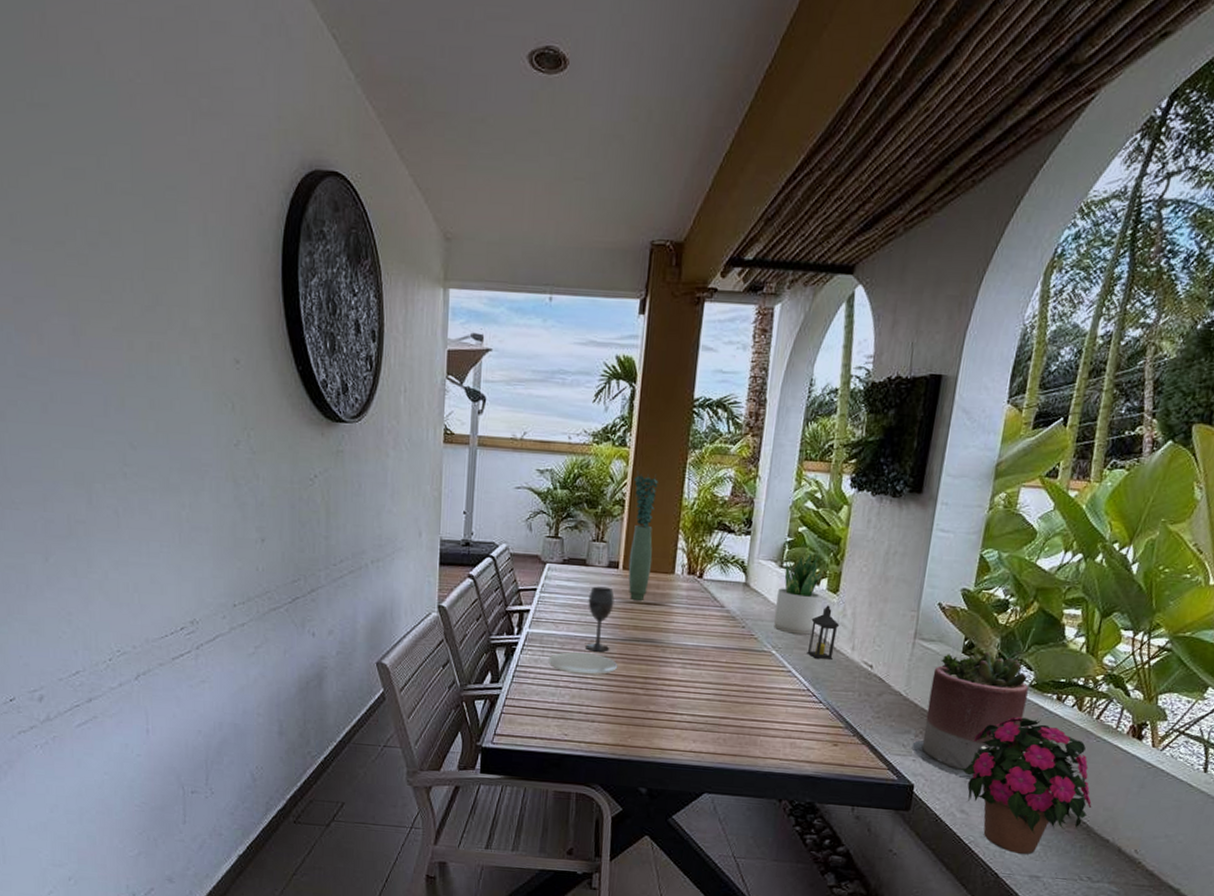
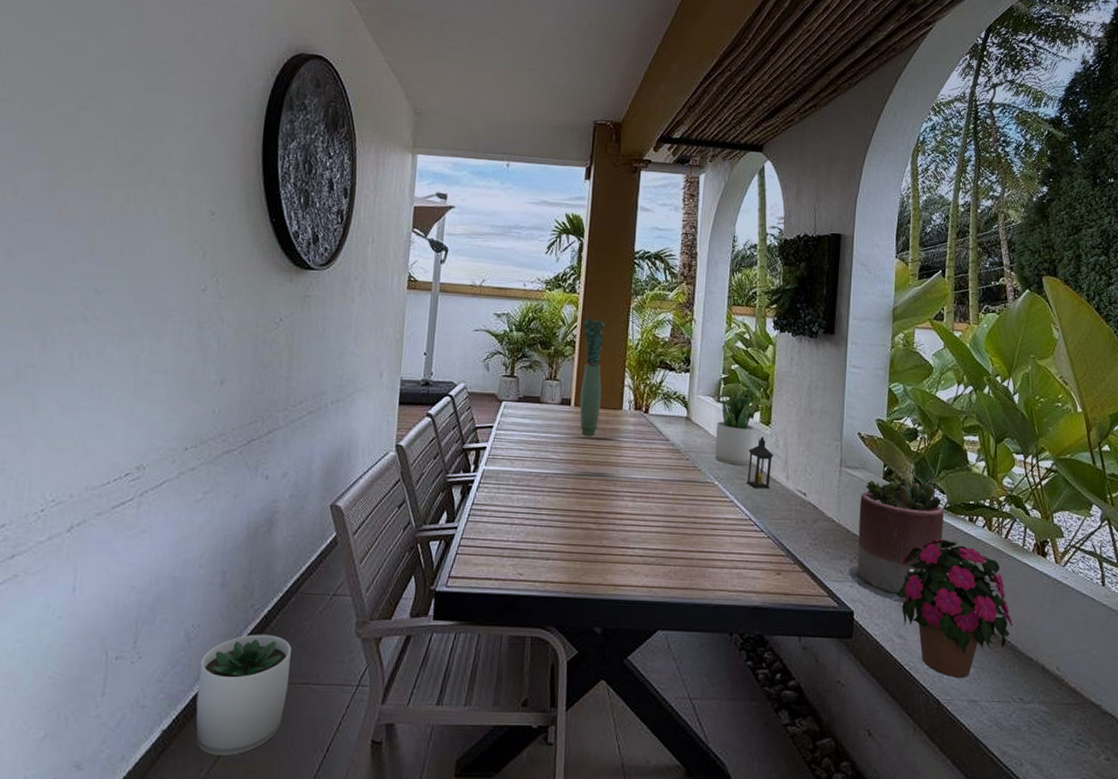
planter: none [266,778,348,880] -> present [196,634,291,756]
plate: present [548,651,618,676] -> none [503,488,572,512]
wine glass: present [586,586,615,652] -> none [540,422,567,488]

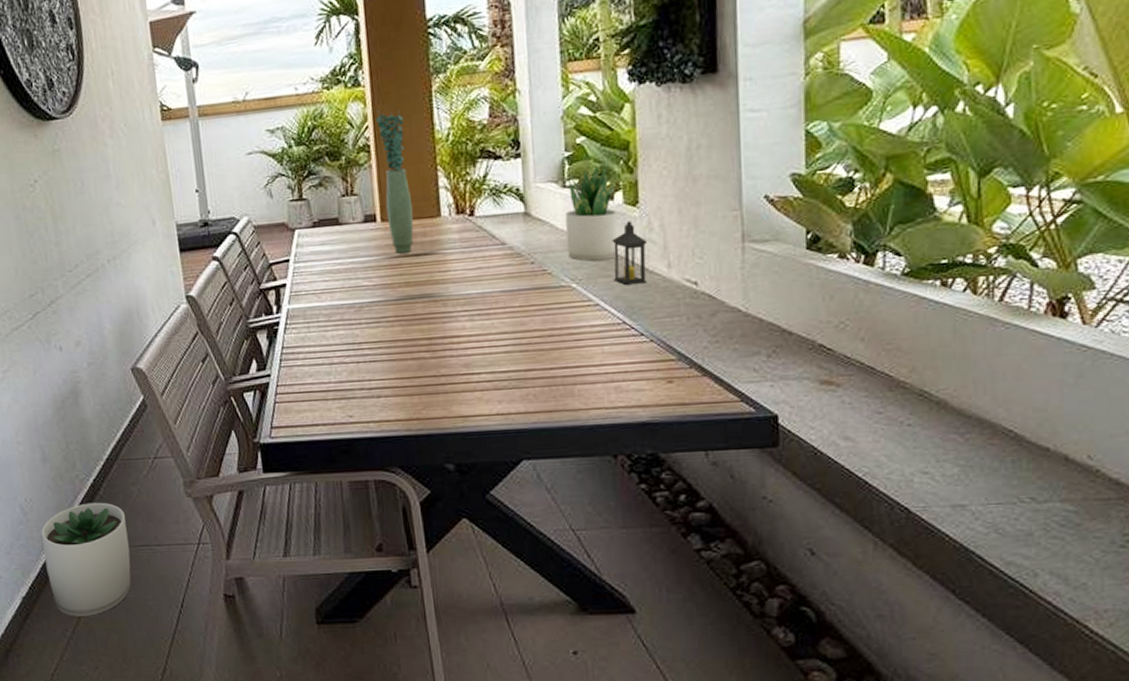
succulent planter: present [848,477,944,603] -> none [766,242,902,399]
potted flower: present [893,539,1013,679] -> none [832,312,1017,481]

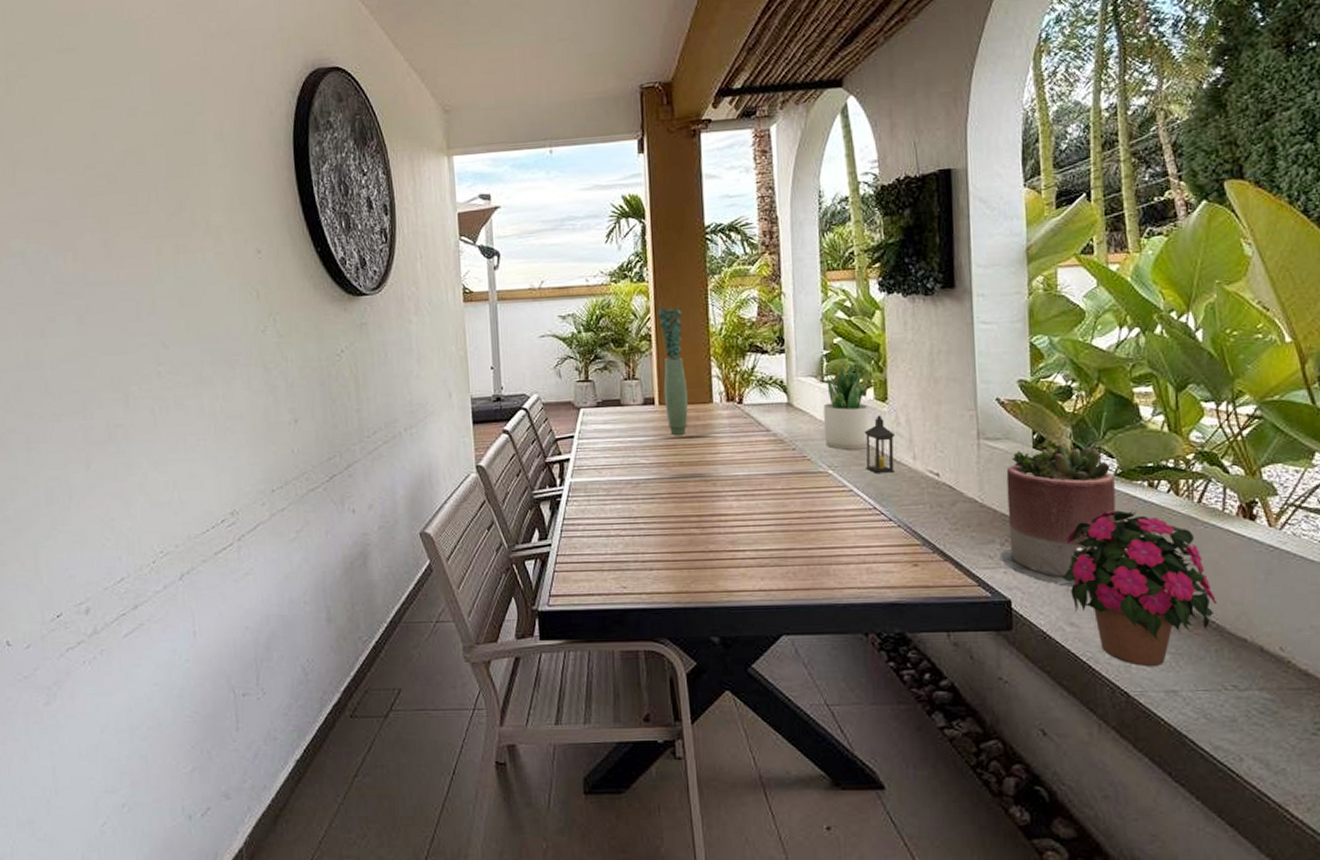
planter: present [41,502,132,616] -> none [320,664,407,781]
succulent planter: none [766,242,902,399] -> present [999,443,1116,587]
potted flower: none [832,312,1017,481] -> present [1058,510,1218,667]

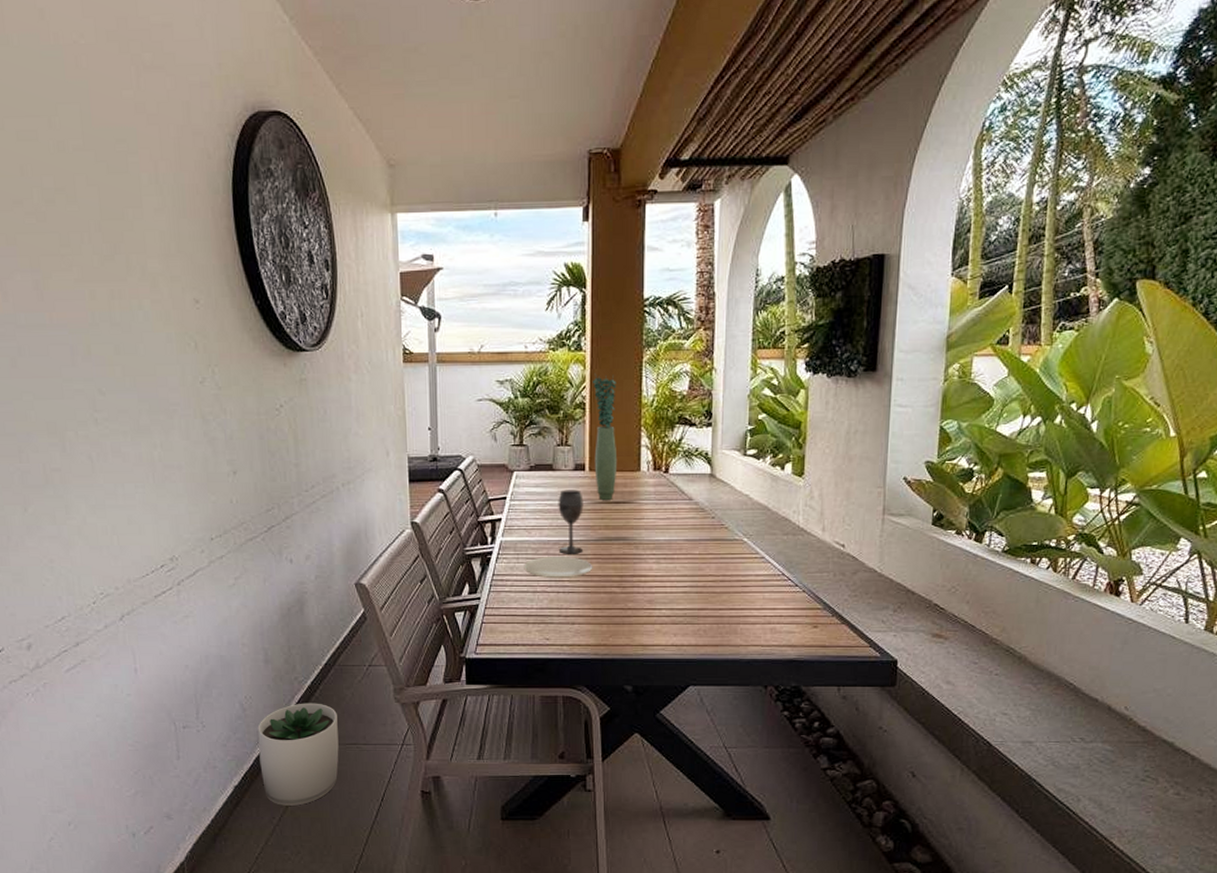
planter: none [320,664,407,781] -> present [257,703,339,806]
plate: none [595,496,669,521] -> present [524,556,593,579]
wine glass: none [628,425,657,494] -> present [558,489,584,554]
planter: present [823,364,869,450] -> none [742,440,787,520]
lantern: present [864,415,896,473] -> none [778,489,808,542]
succulent planter: present [999,443,1116,587] -> none [891,521,1002,650]
potted flower: present [1058,510,1218,667] -> none [941,583,1077,721]

